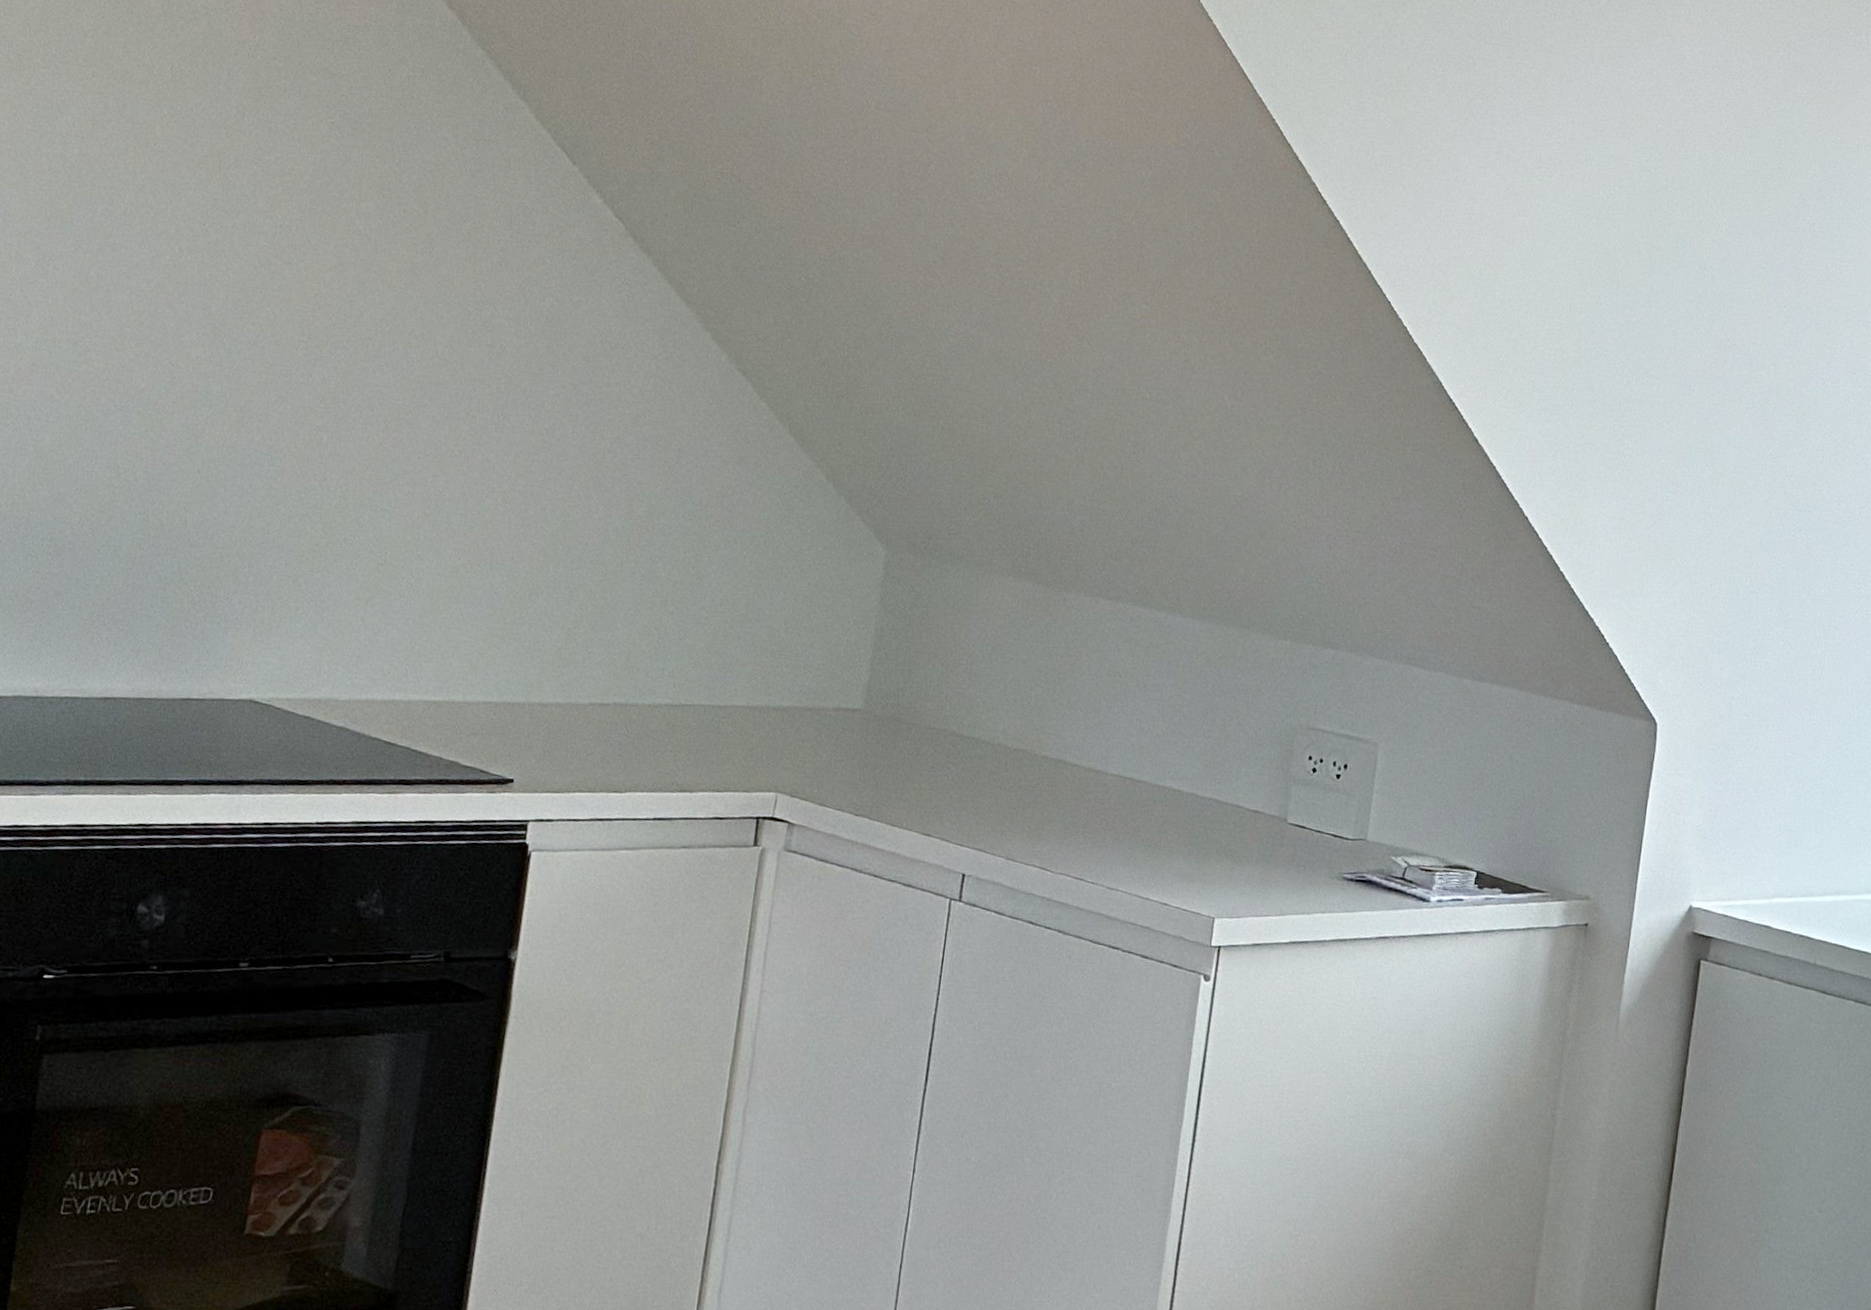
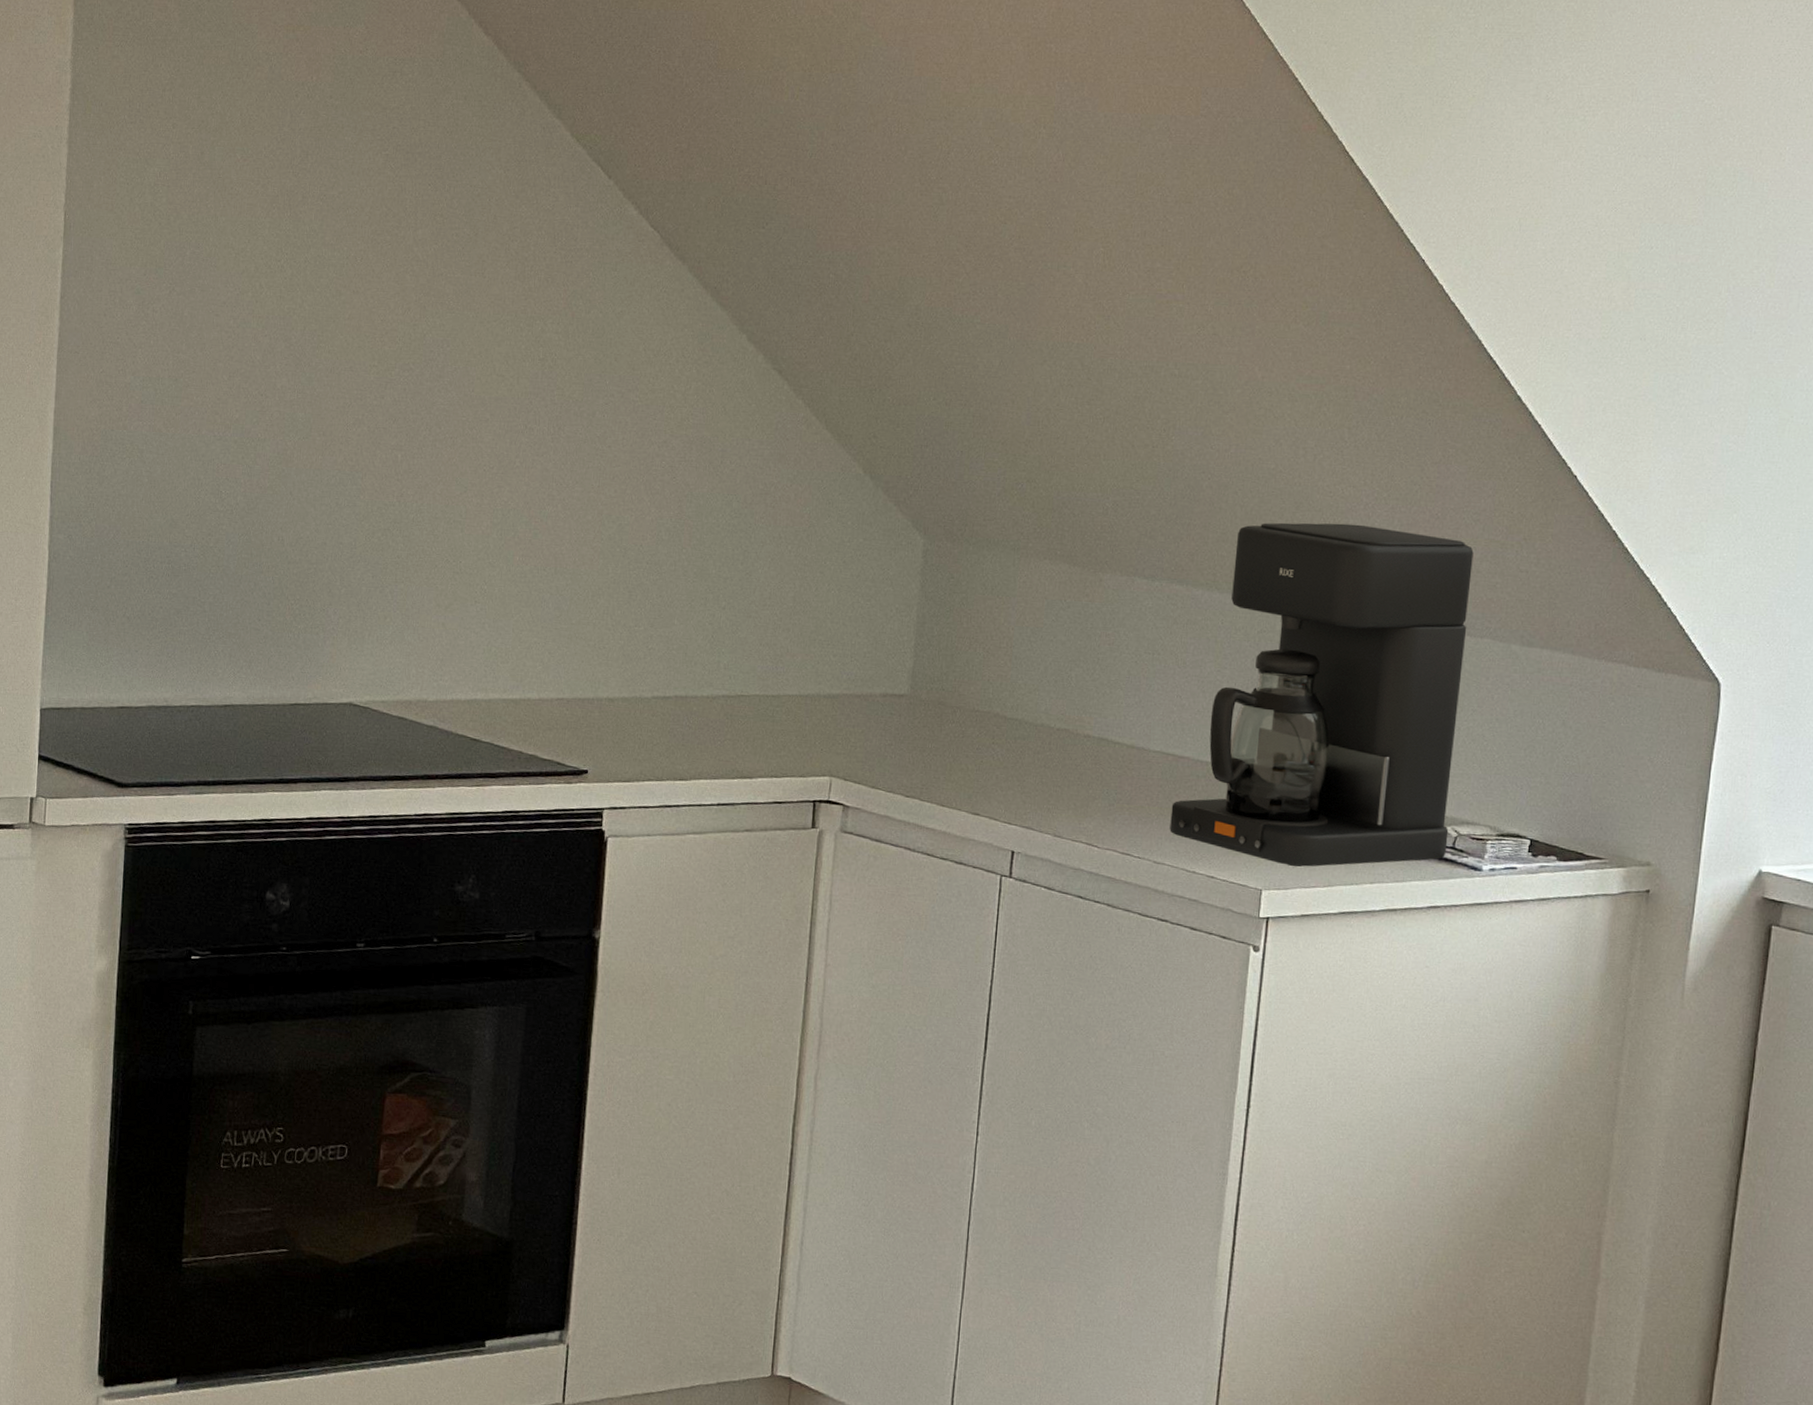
coffee maker: none [1124,549,1430,896] -> present [1169,522,1474,868]

